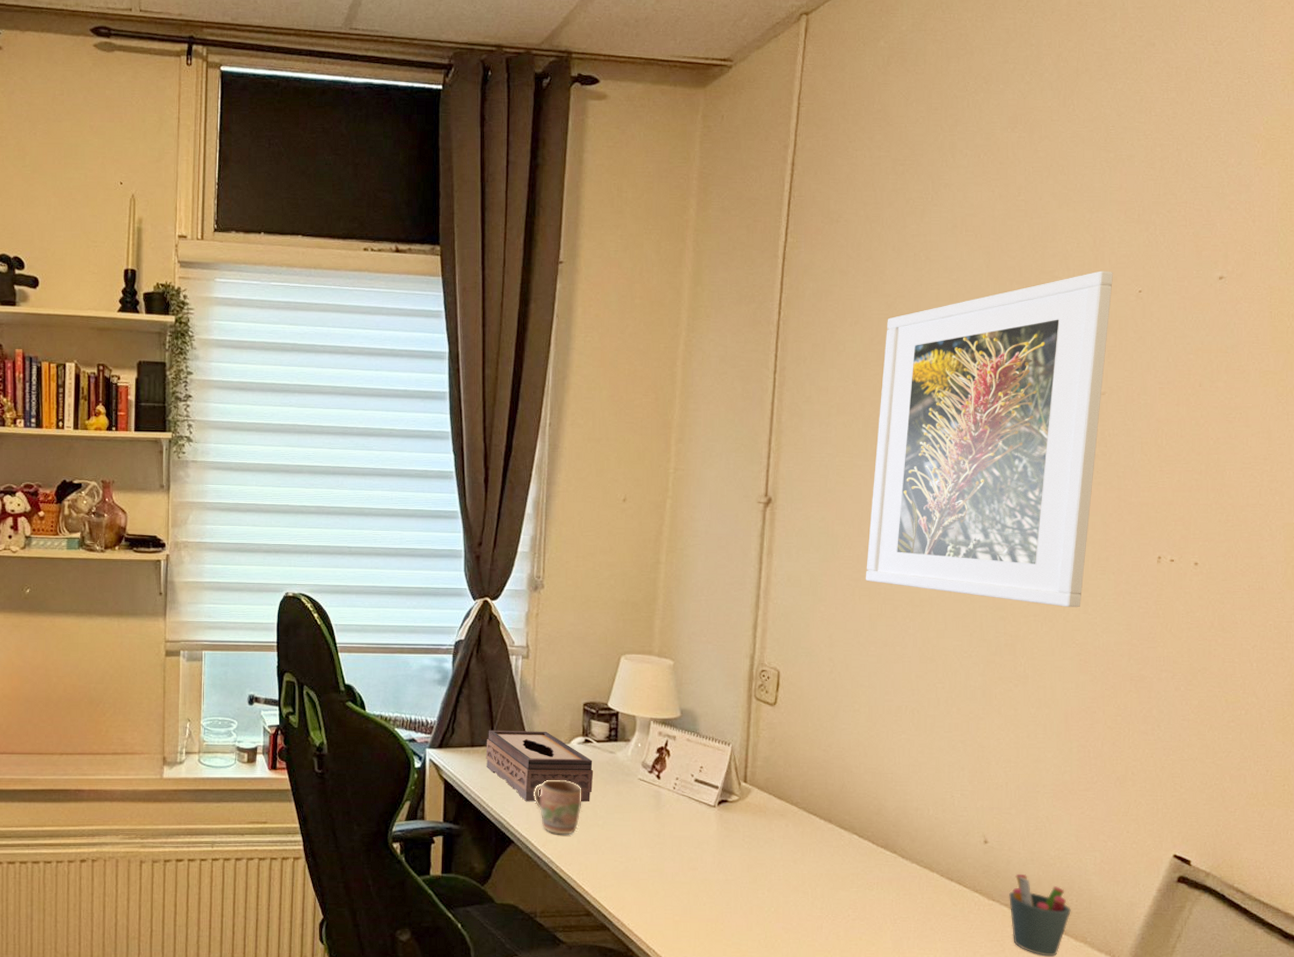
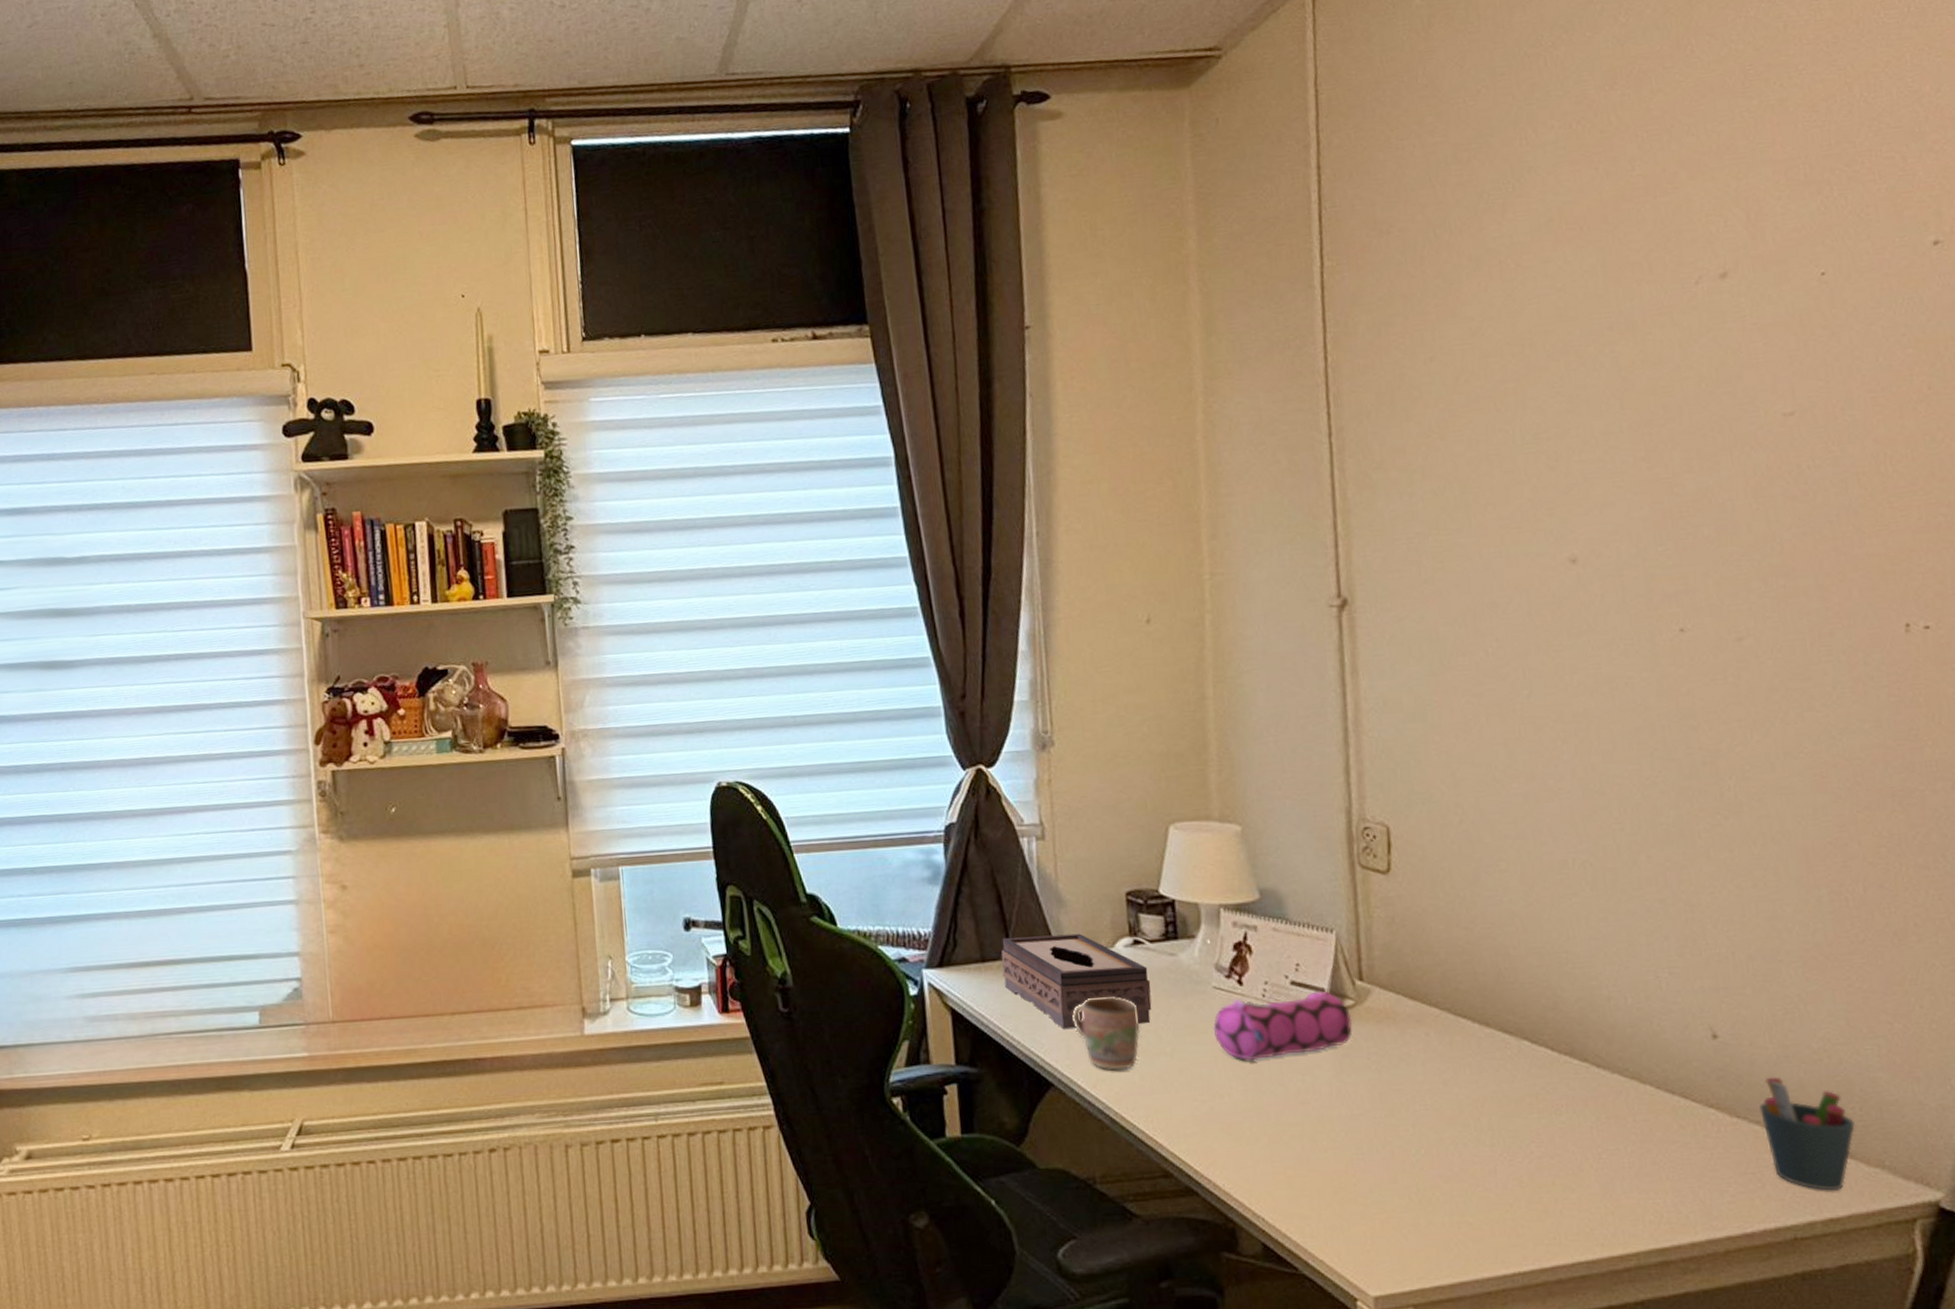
pencil case: none [635,788,736,834] -> present [1213,991,1353,1060]
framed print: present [865,271,1113,608] -> none [1474,252,1804,705]

